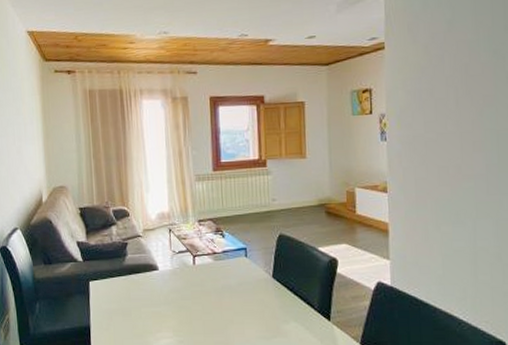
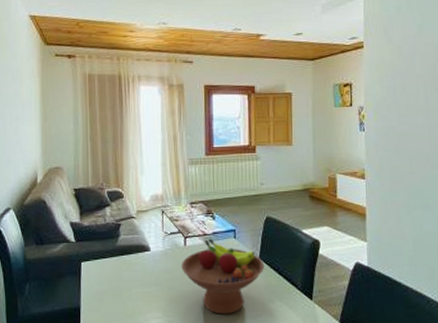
fruit bowl: none [190,256,278,335] -> present [181,238,265,314]

